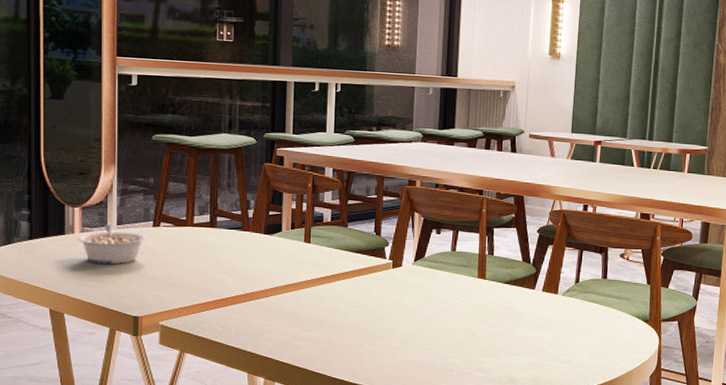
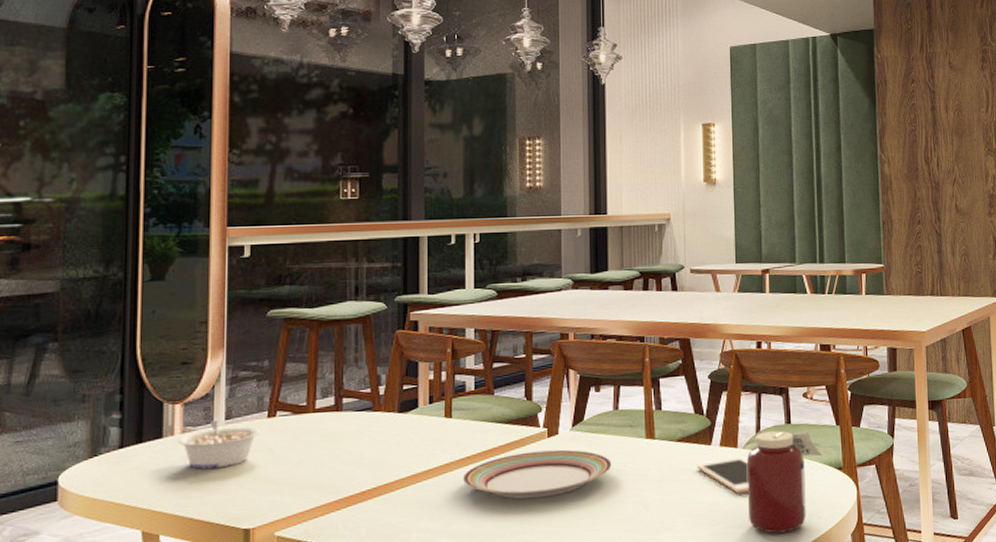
plate: none [317,278,447,318] -> present [462,449,612,499]
cell phone: none [521,301,565,333] -> present [697,457,749,494]
jar: none [562,281,633,369] -> present [746,429,823,534]

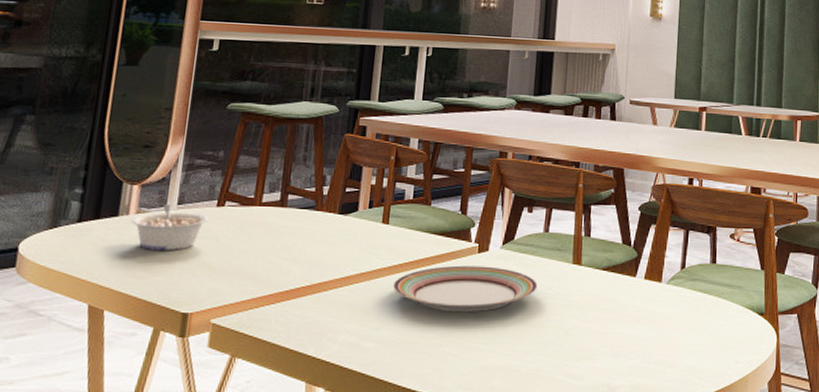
cell phone: present [697,457,749,494] -> none [620,291,670,329]
jar: present [746,429,823,534] -> none [667,266,746,374]

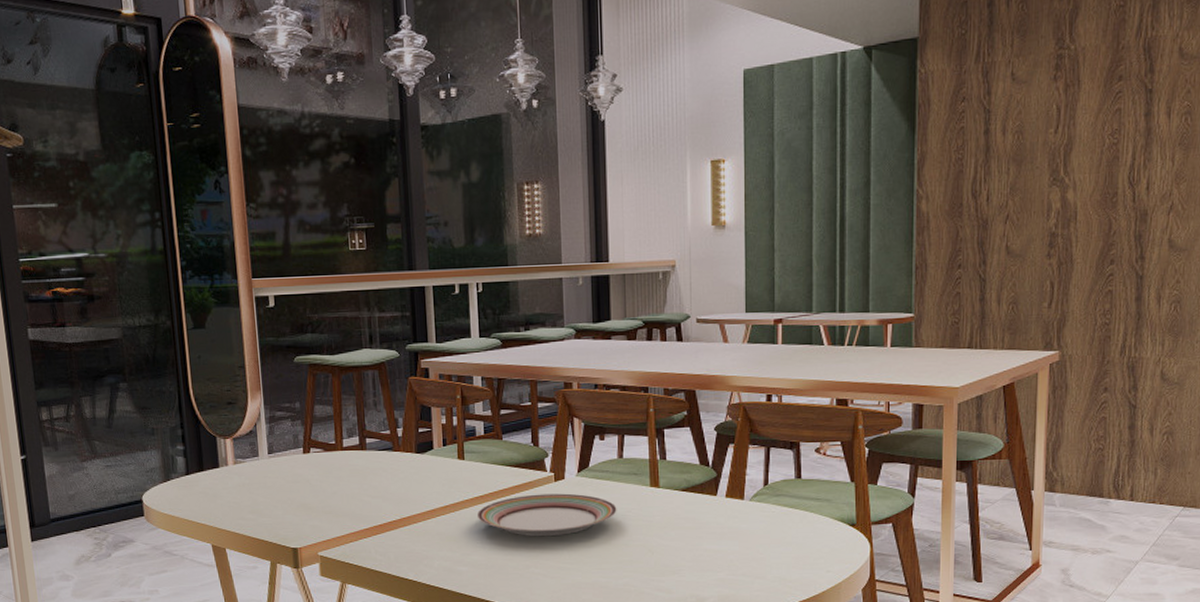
legume: present [131,203,208,252] -> none [231,453,298,496]

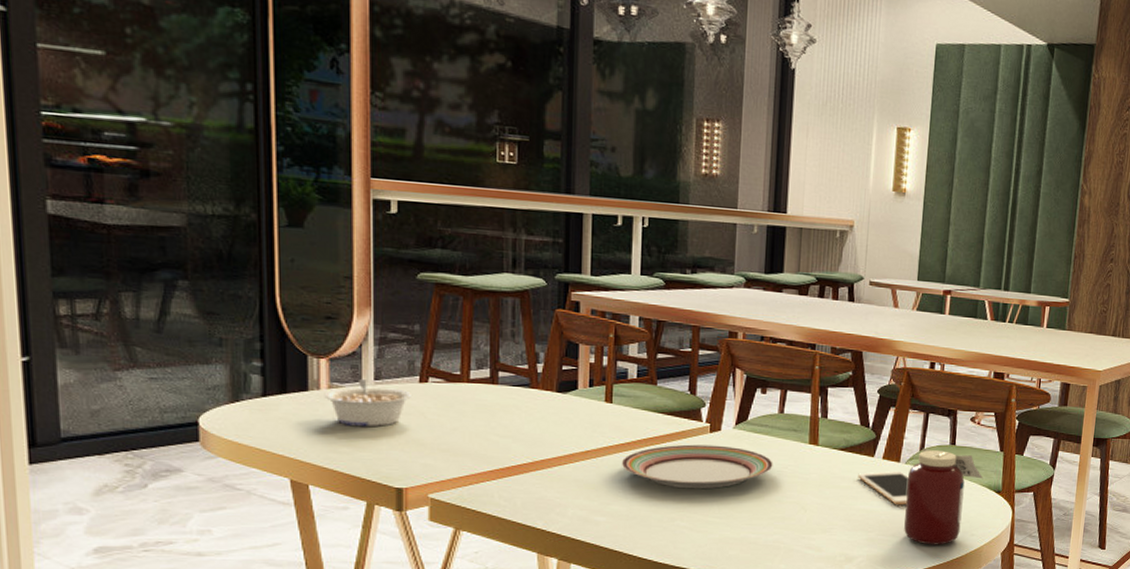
legume: none [231,453,298,496] -> present [324,378,411,427]
cell phone: none [702,508,756,544] -> present [858,470,908,505]
jar: none [753,483,835,584] -> present [904,447,984,545]

